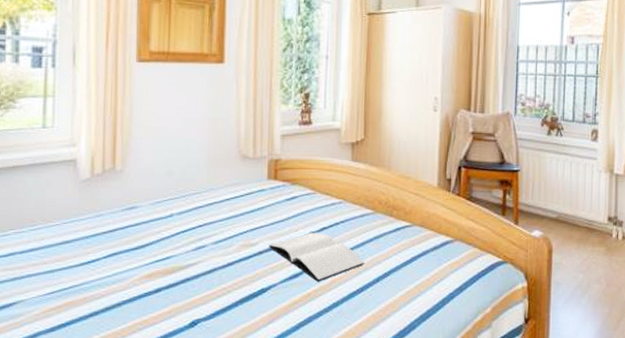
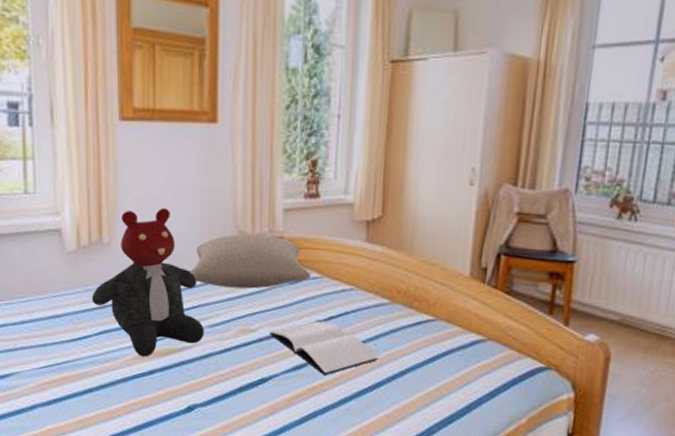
teddy bear: none [102,137,209,276] -> present [91,208,204,357]
pillow: none [197,157,306,206] -> present [190,234,312,289]

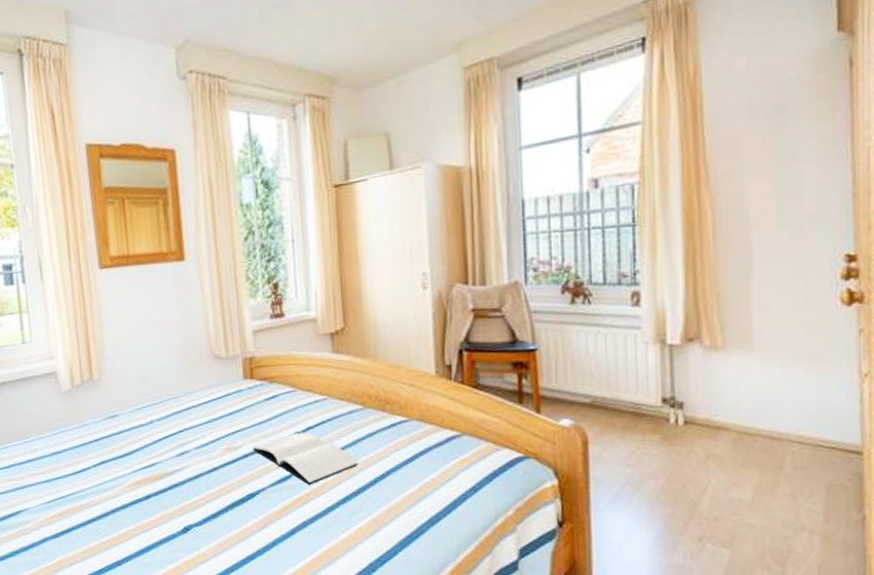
teddy bear: present [91,208,204,357] -> none [87,342,192,483]
pillow: present [190,234,312,289] -> none [174,356,286,410]

